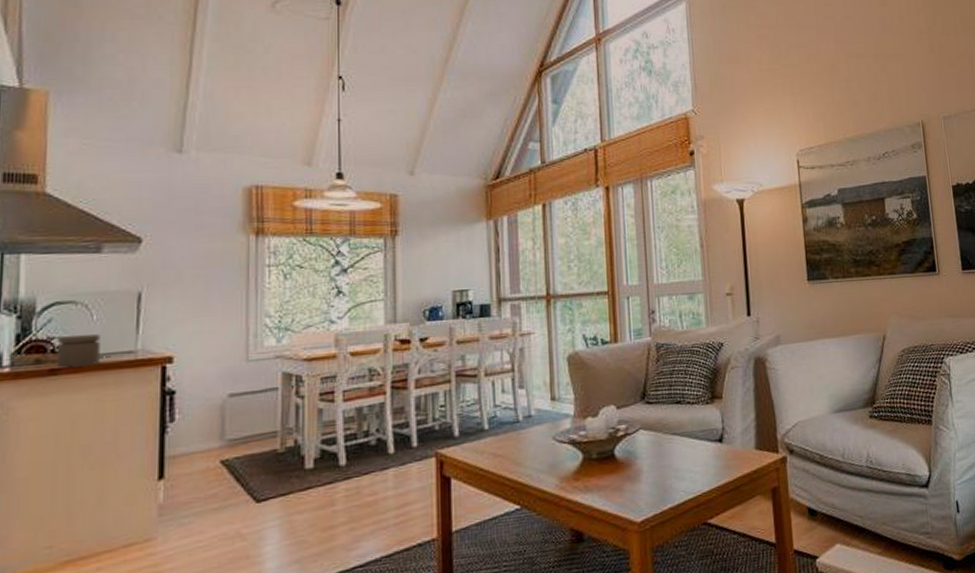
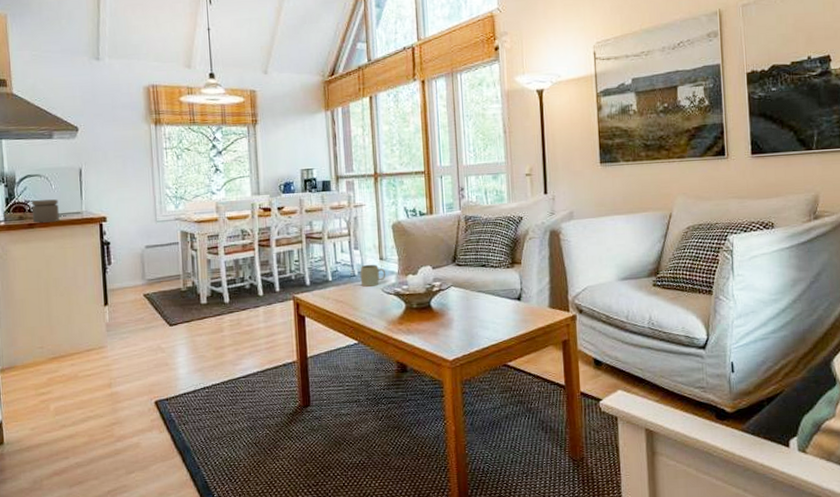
mug: none [525,406,559,436] -> present [360,264,386,287]

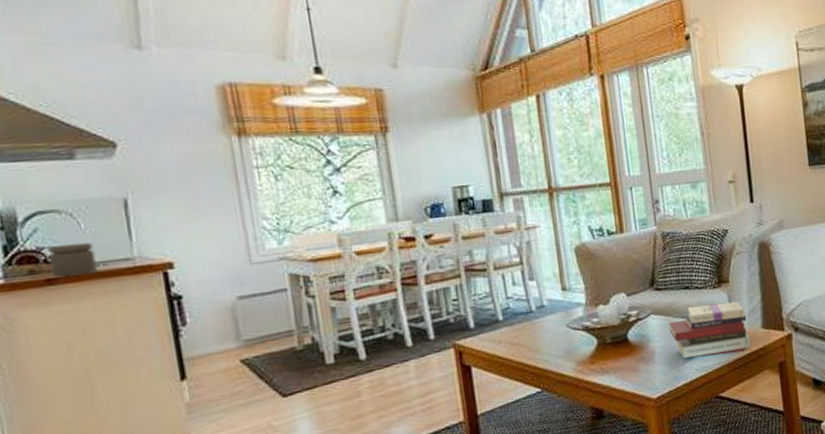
mug: present [360,264,386,287] -> none [538,296,572,324]
books: none [466,281,538,328] -> present [668,301,751,358]

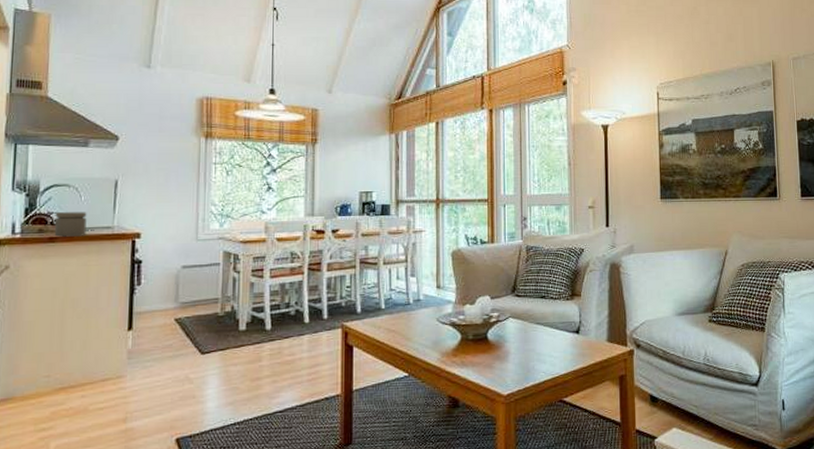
books: present [668,301,751,358] -> none [524,314,596,362]

